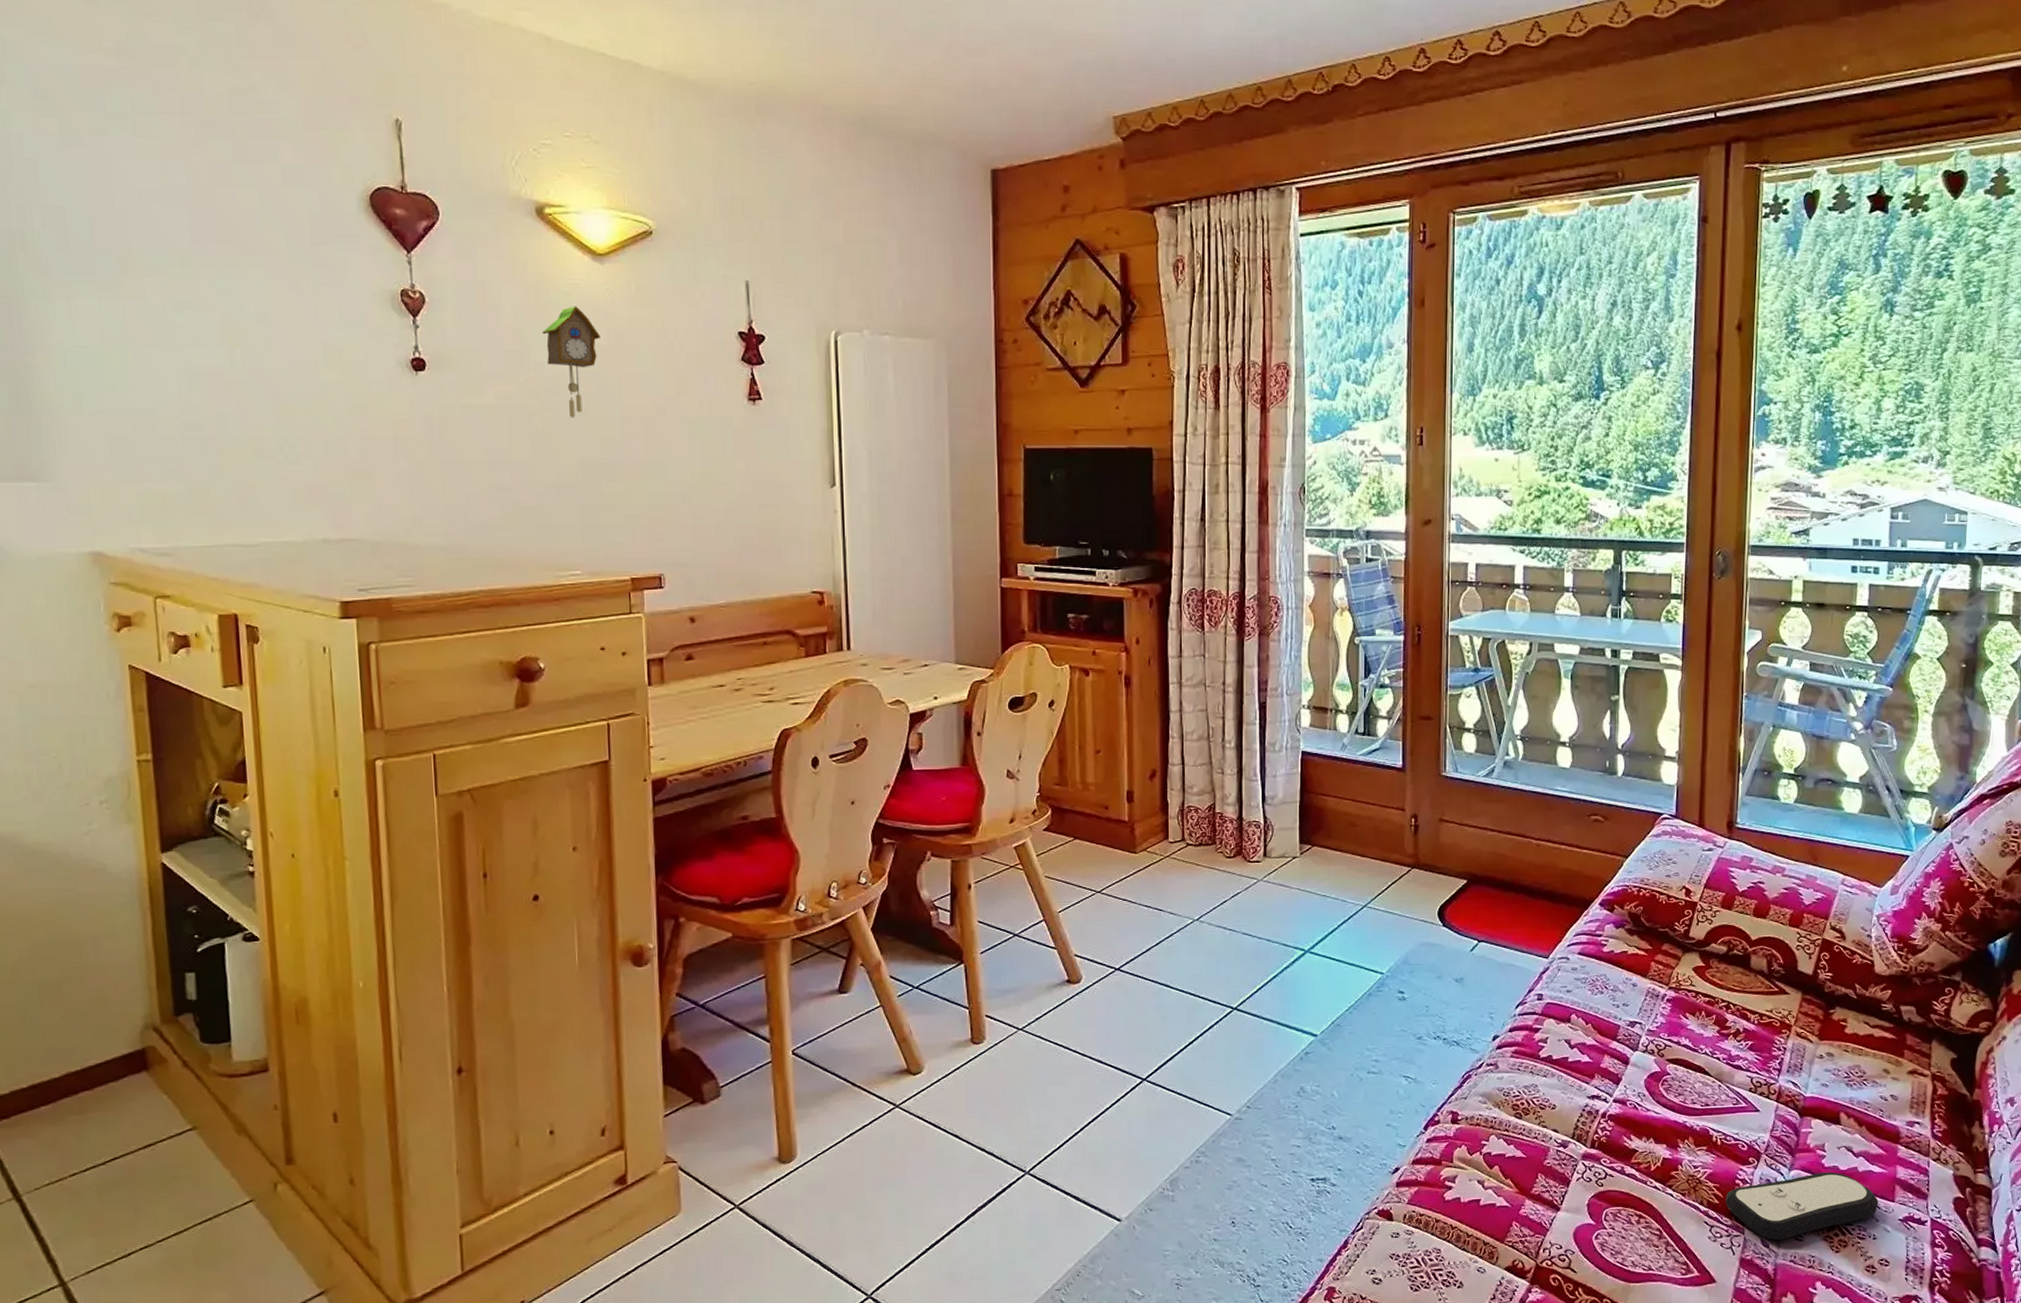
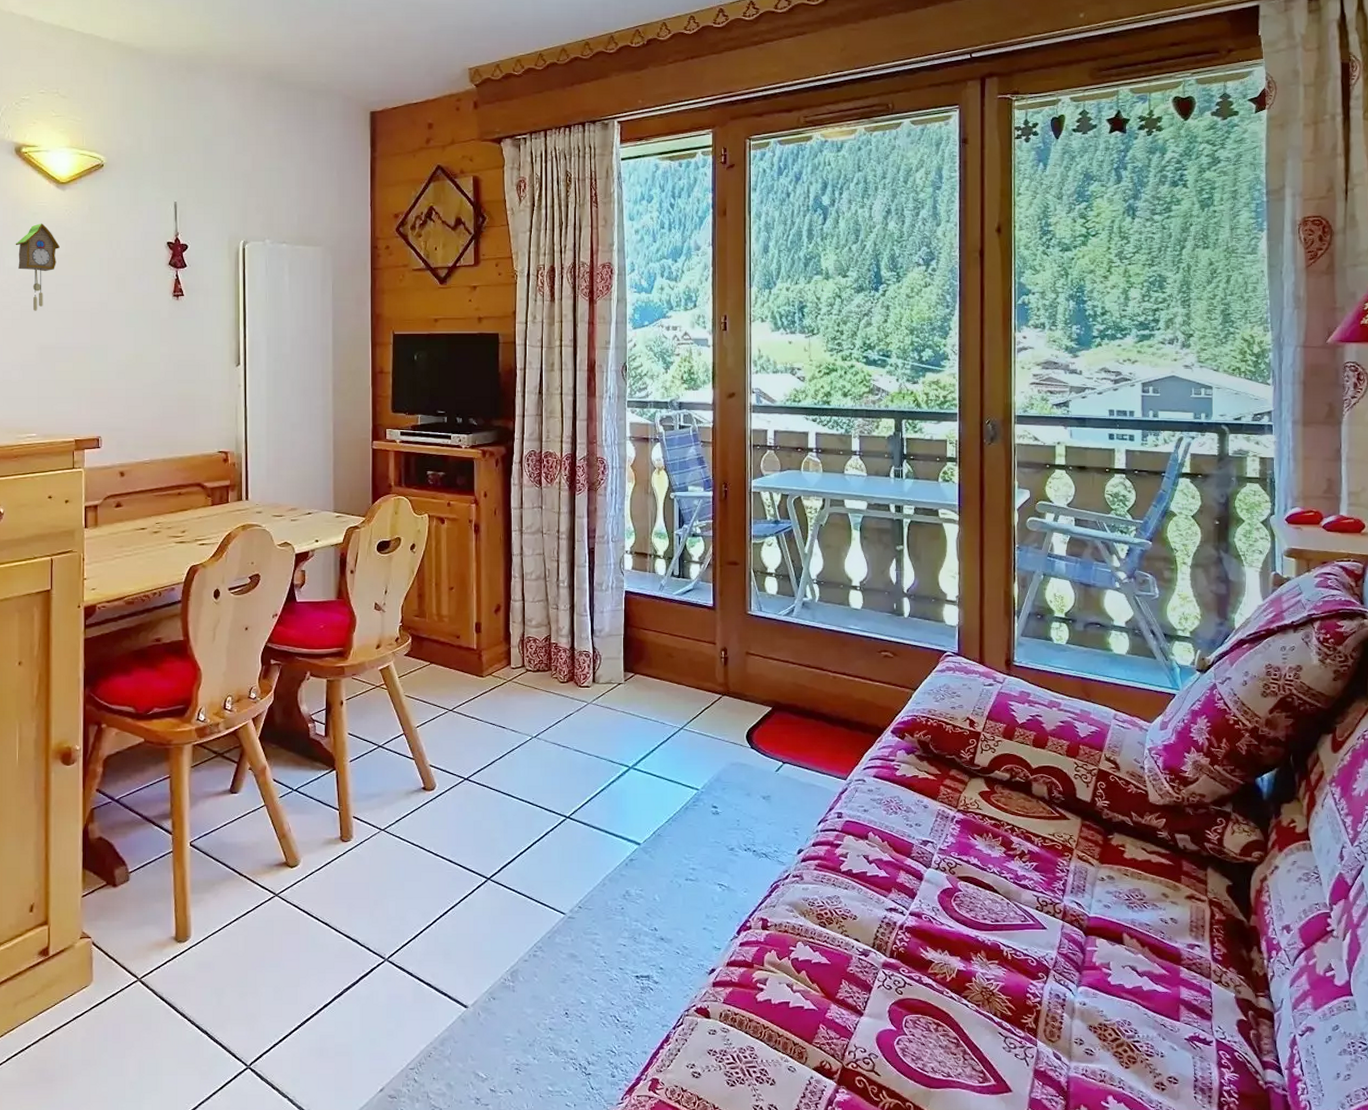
remote control: present [1725,1171,1879,1240] -> none [1018,989,1164,1053]

